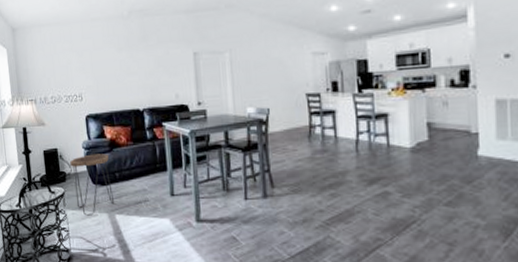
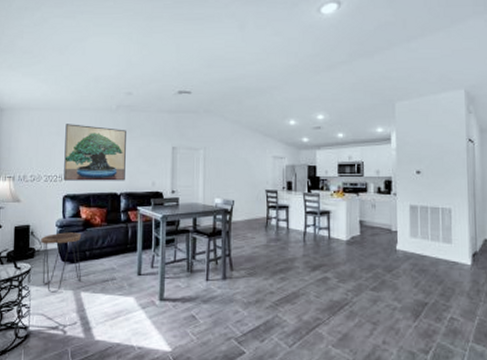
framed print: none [78,37,146,100] -> present [64,124,126,181]

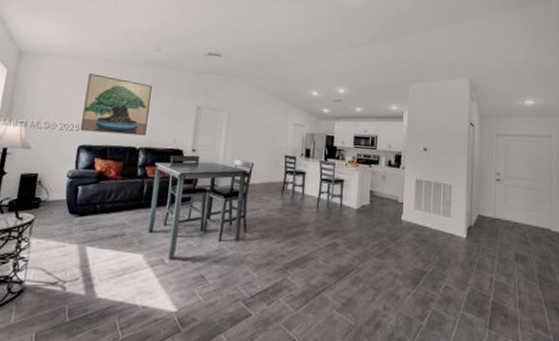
side table: present [41,232,81,293] -> none [44,183,93,246]

